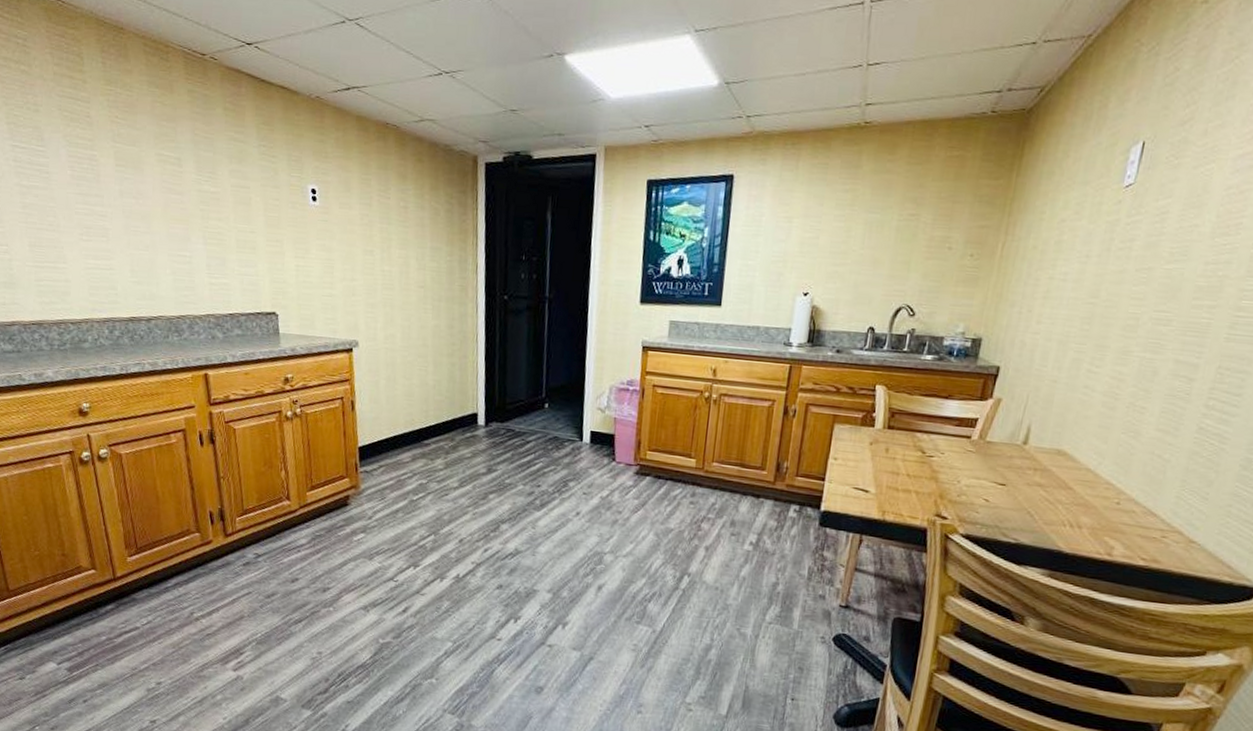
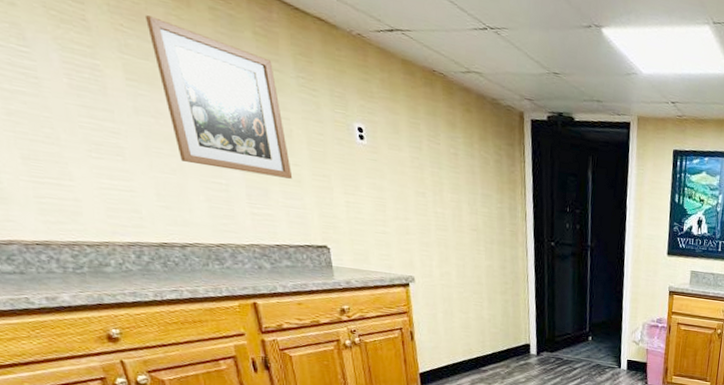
wall art: none [135,105,249,247] -> present [145,15,293,179]

